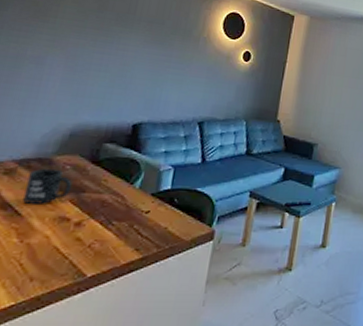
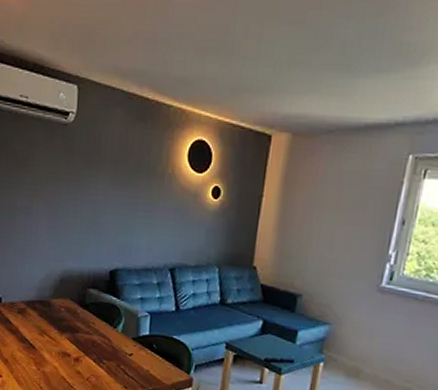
mug: present [23,168,72,204] -> none [35,309,67,341]

